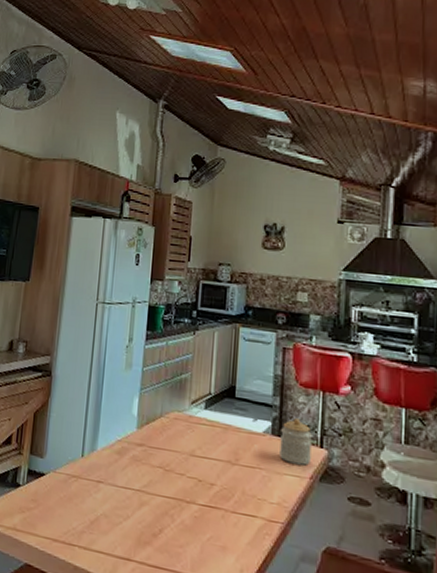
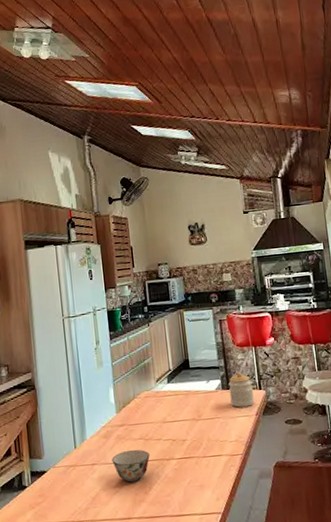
soup bowl: none [121,476,167,518] -> present [112,449,150,483]

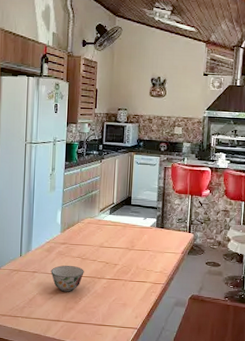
jar: present [228,372,254,408] -> none [162,215,183,245]

